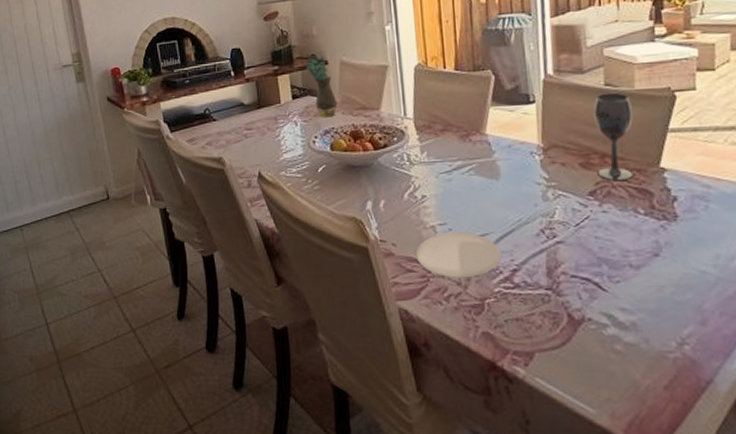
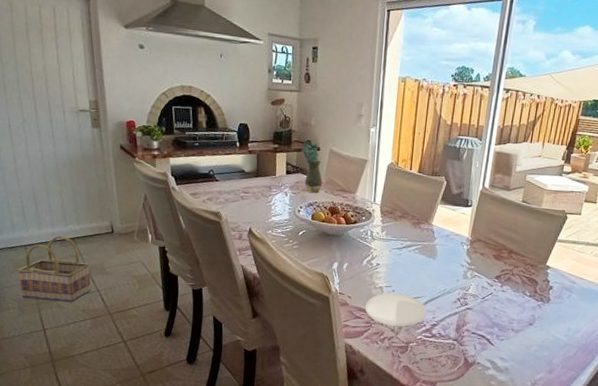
basket: none [14,210,92,288] -> present [17,235,91,302]
wine glass: present [593,92,633,182] -> none [504,207,537,272]

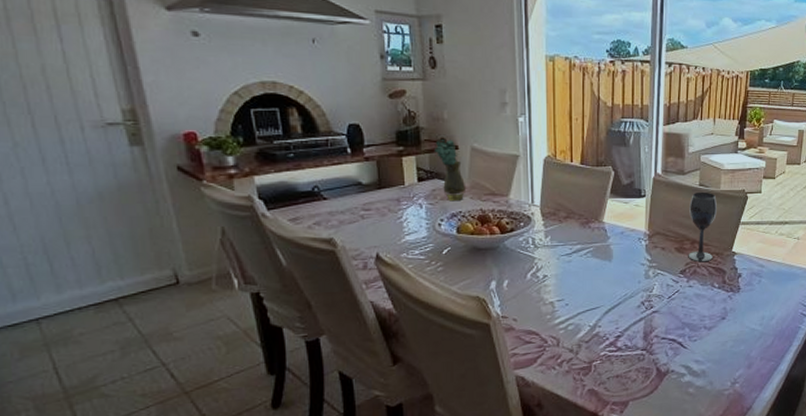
basket: present [17,235,91,302] -> none [26,298,152,393]
plate: present [364,292,427,327] -> none [534,306,608,347]
wine glass: none [504,207,537,272] -> present [688,191,717,262]

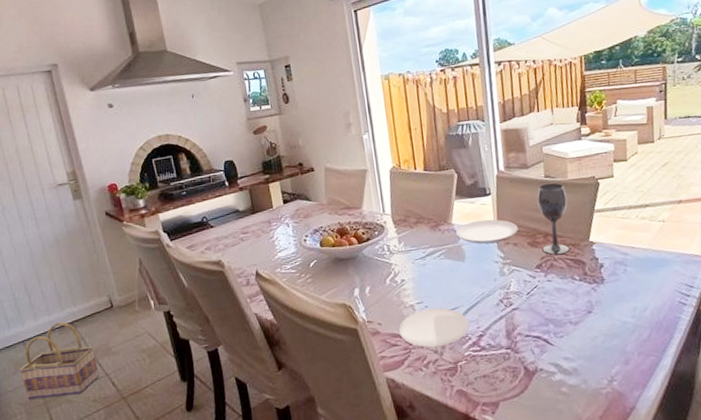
basket: none [26,298,152,393] -> present [18,322,99,399]
vase: present [435,137,467,202] -> none [294,162,325,219]
plate: none [534,306,608,347] -> present [398,307,469,348]
plate: none [605,221,668,245] -> present [455,219,518,244]

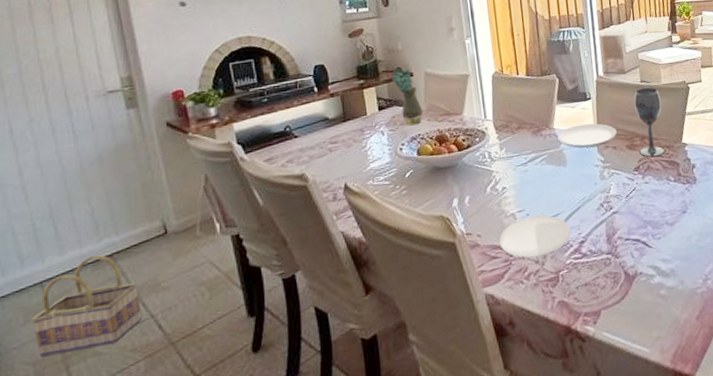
vase: none [294,162,325,219] -> present [392,67,423,126]

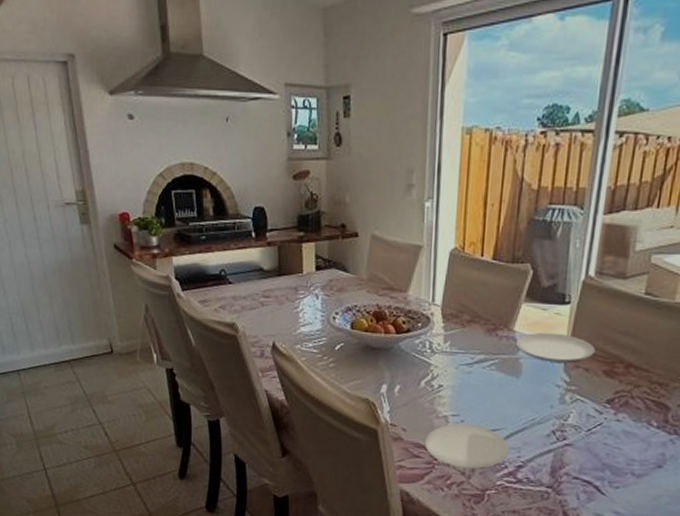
basket: present [30,254,142,357] -> none [11,358,92,437]
vase: present [392,67,423,126] -> none [334,222,364,294]
wine glass: present [634,87,664,158] -> none [619,302,668,393]

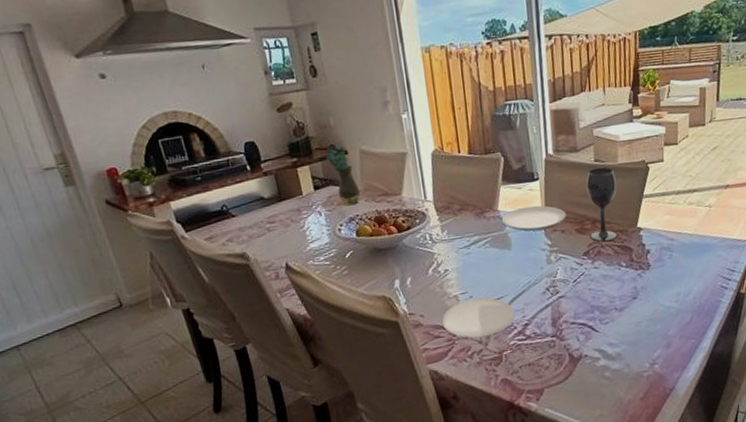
vase: none [334,222,364,294] -> present [325,144,361,206]
wine glass: none [619,302,668,393] -> present [586,167,617,242]

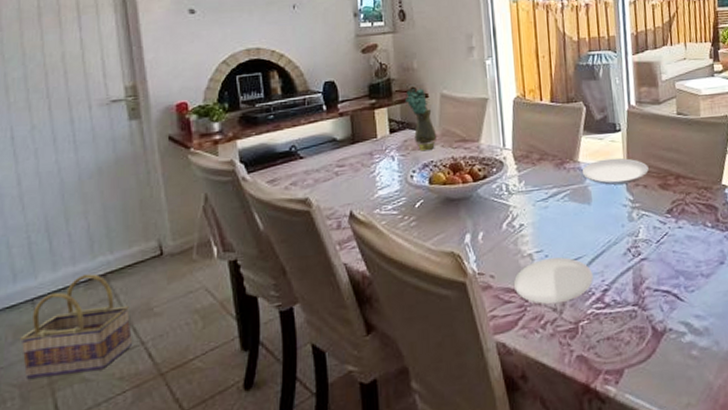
basket: none [14,324,111,409] -> present [18,273,132,379]
wine glass: present [586,167,617,242] -> none [669,121,701,199]

